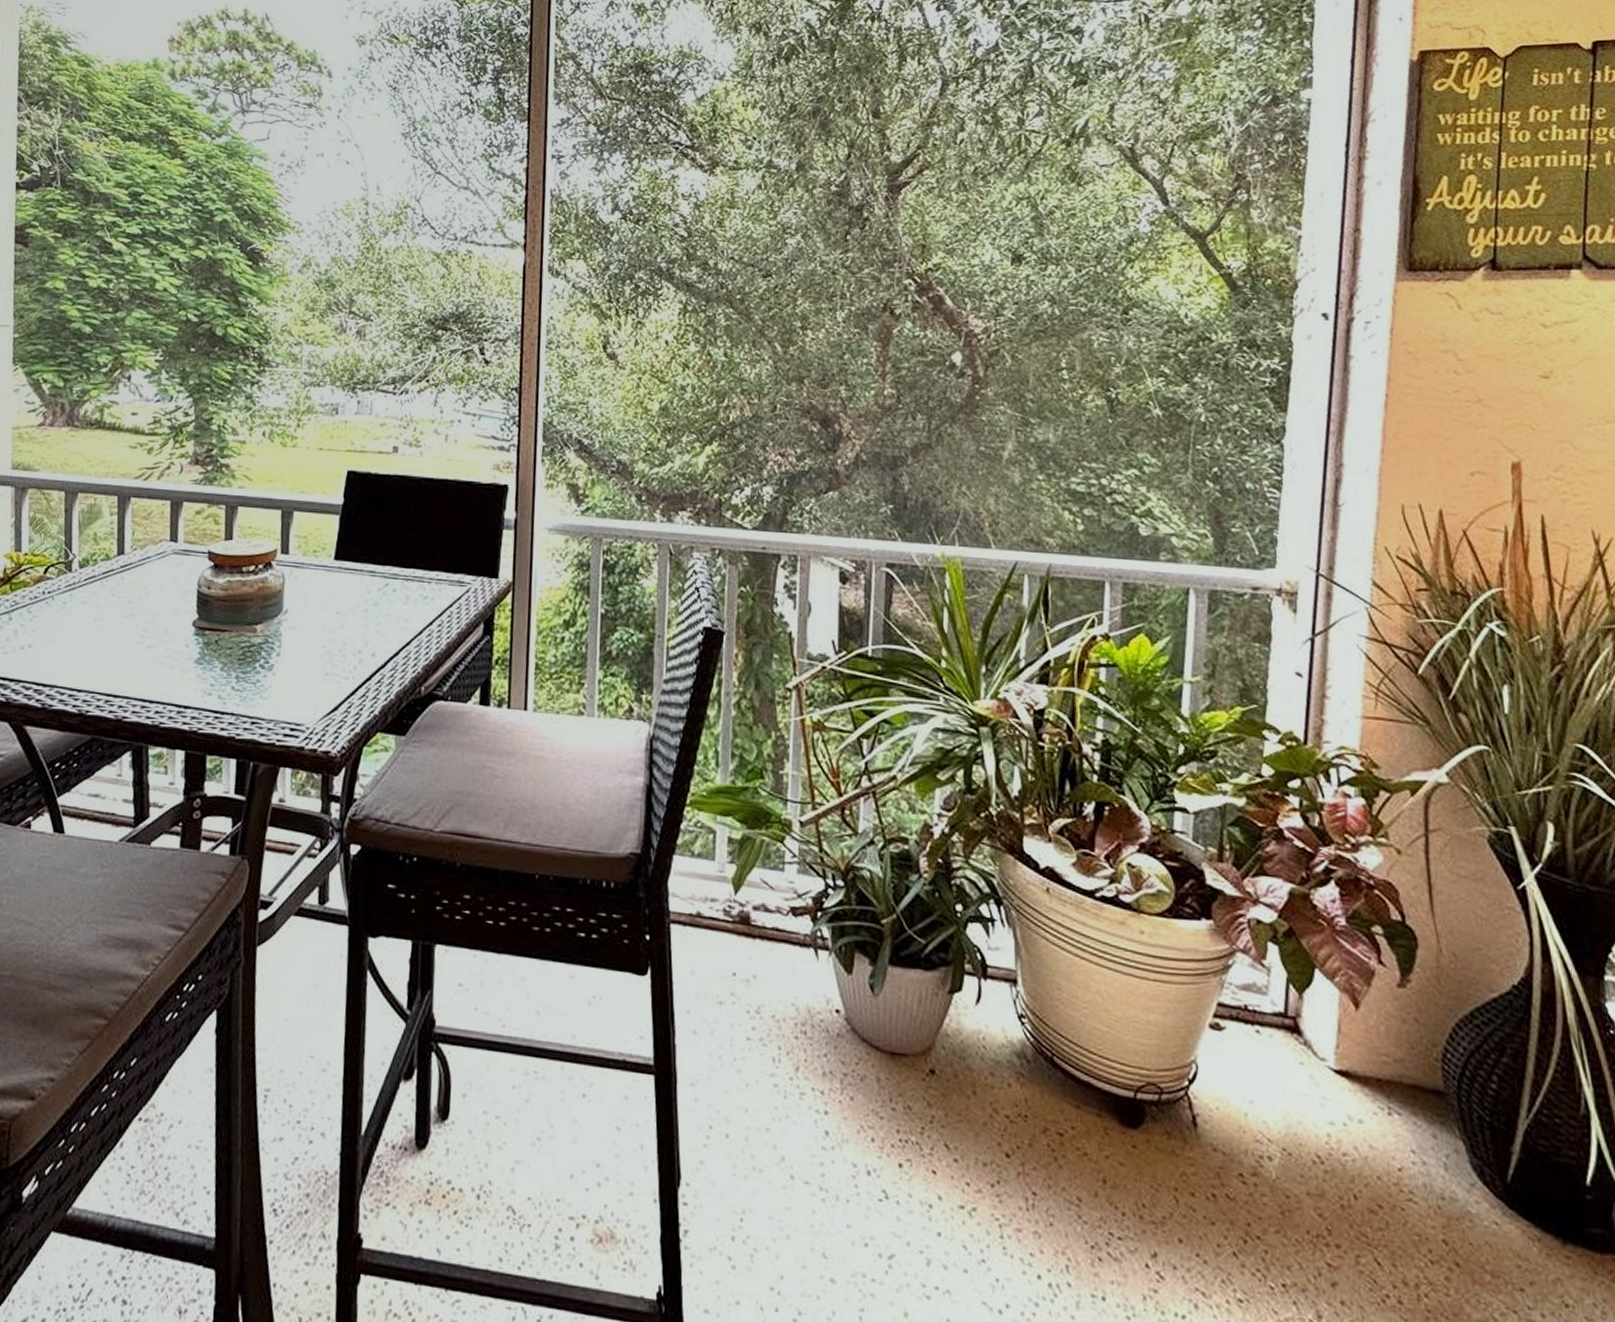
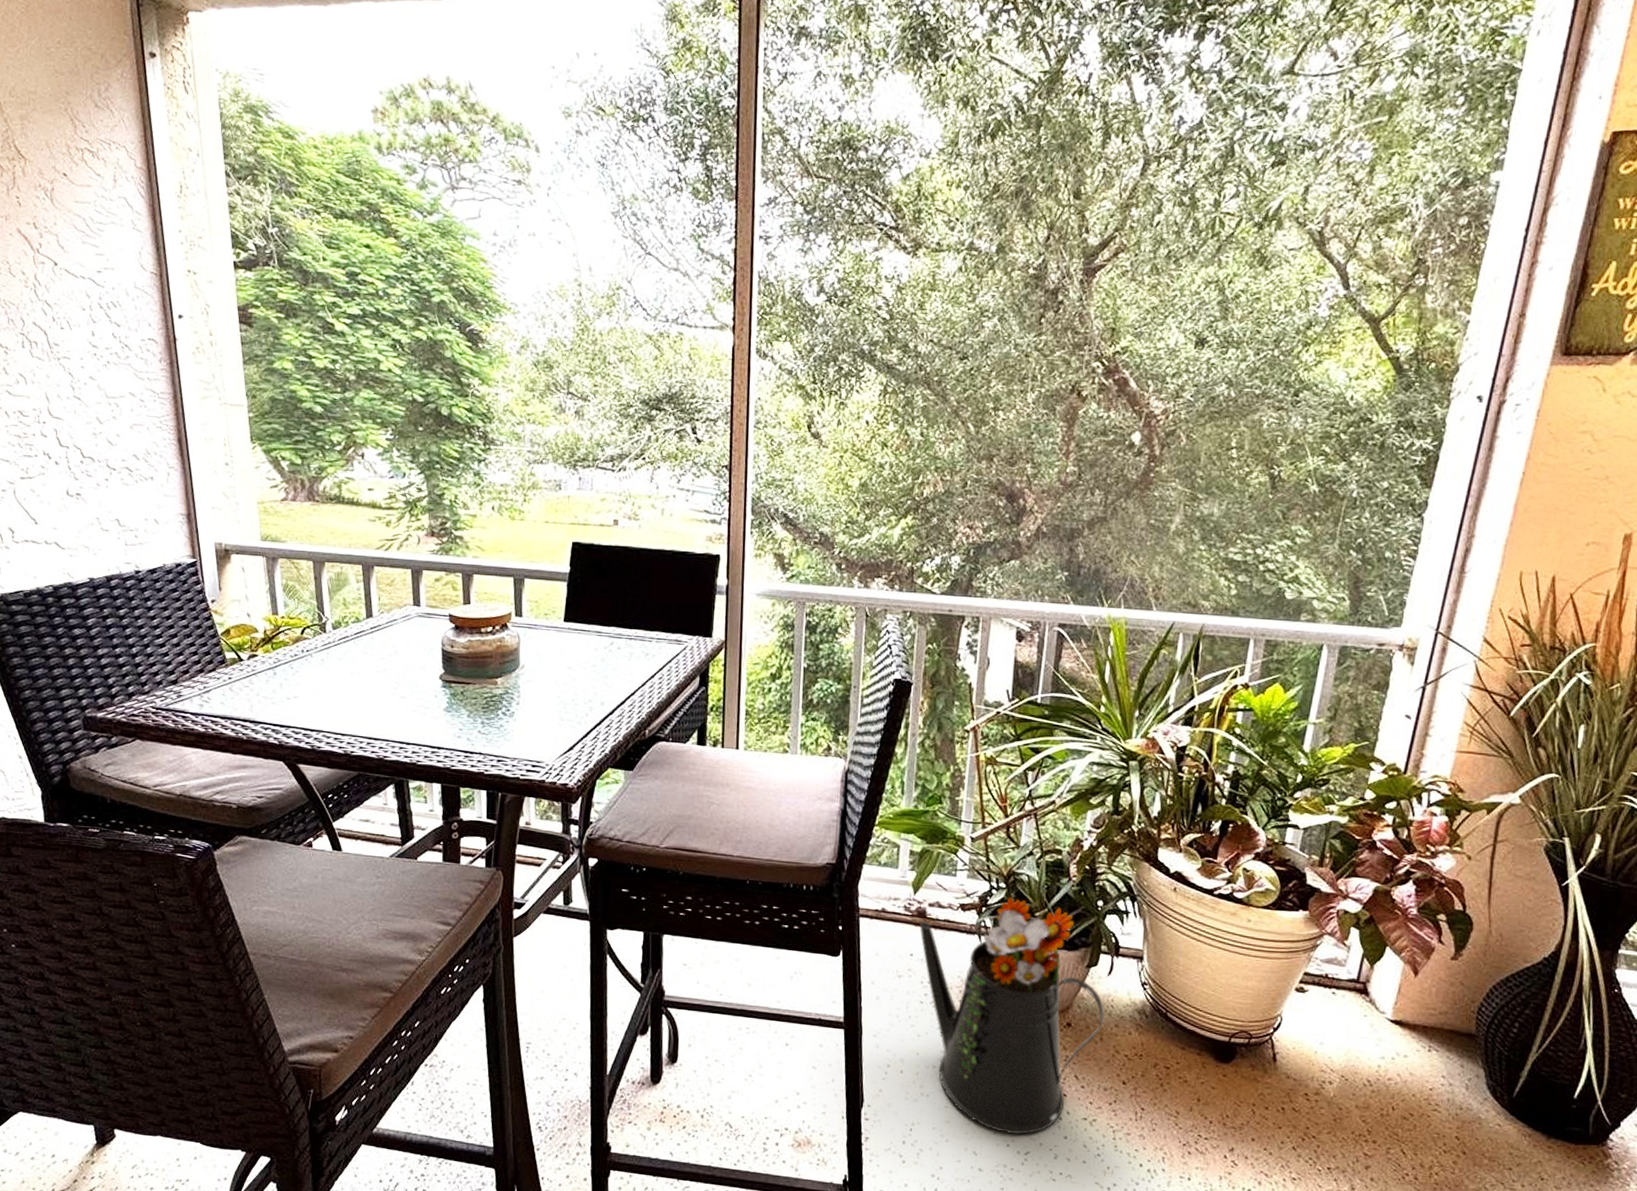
watering can: none [743,898,976,1229] -> present [920,897,1105,1135]

